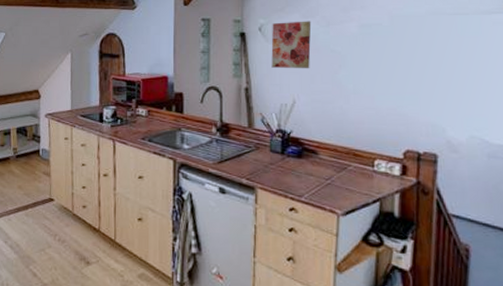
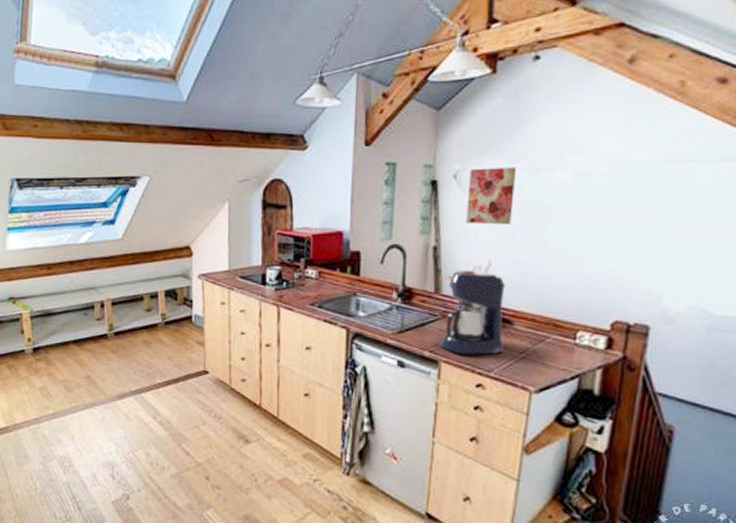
coffee maker: none [255,107,312,182] -> present [439,270,505,355]

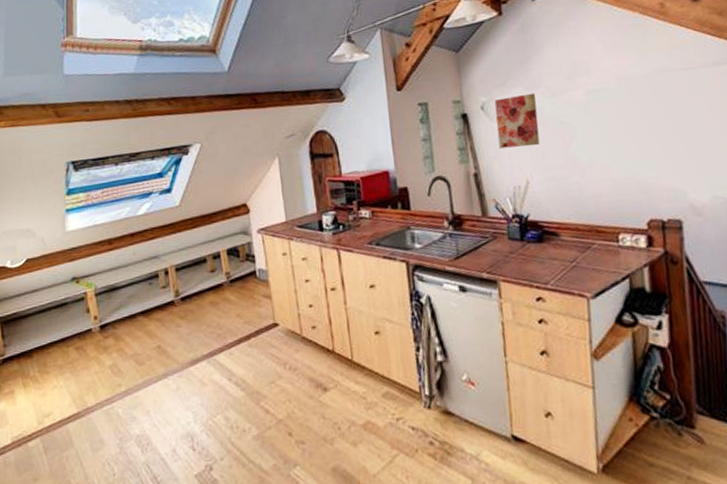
coffee maker: present [439,270,505,355] -> none [494,190,556,272]

